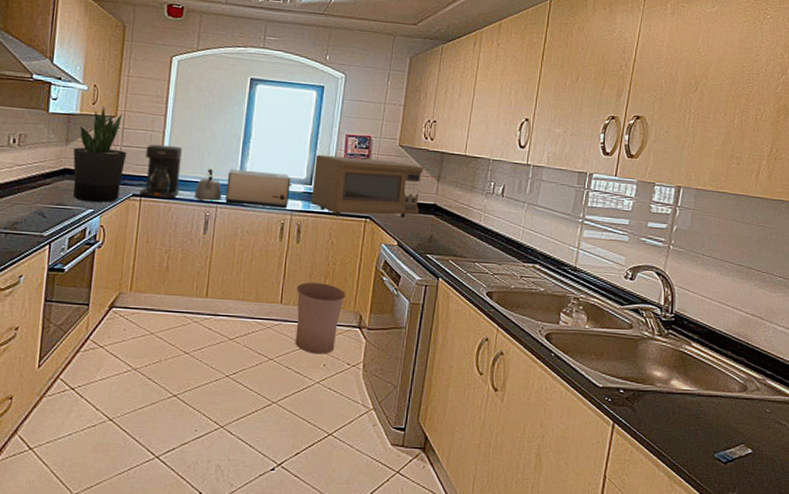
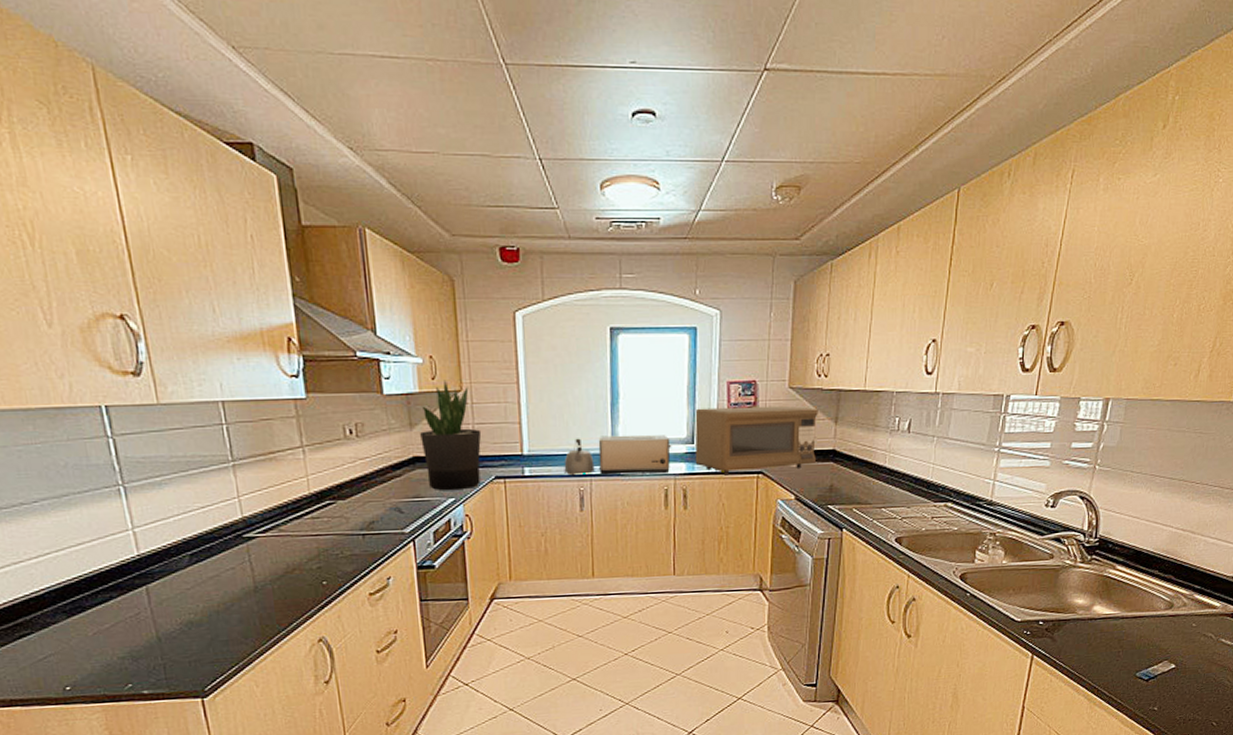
coffee maker: present [139,144,182,199] -> none [502,416,547,478]
waste bin: present [295,282,346,354] -> none [689,548,744,622]

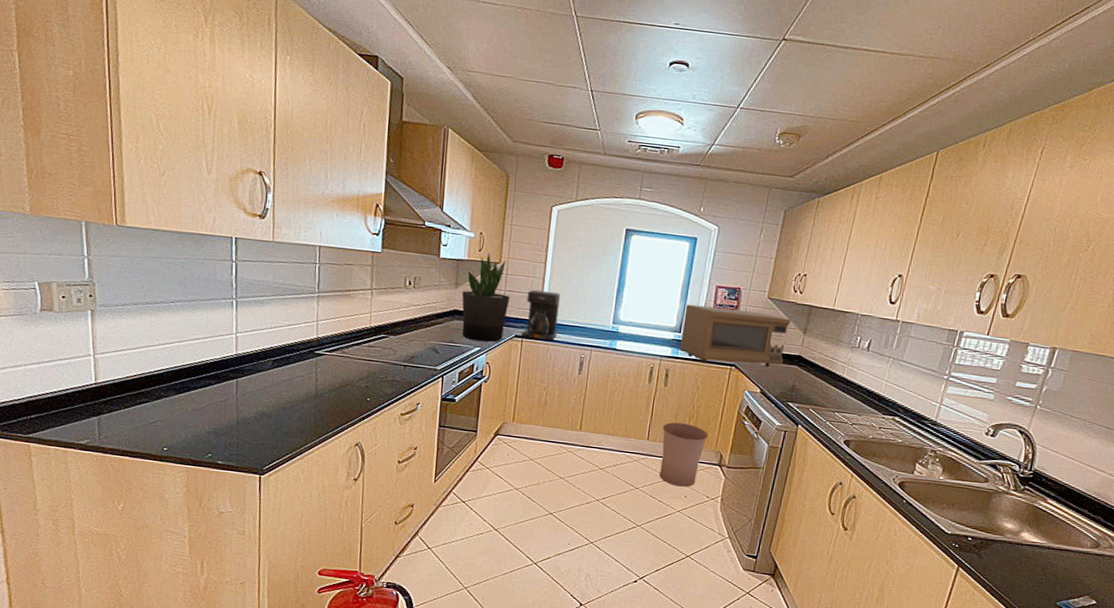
coffee maker: none [502,416,547,478] -> present [521,289,560,341]
kettle: present [564,438,595,475] -> none [571,314,597,344]
toaster: present [598,434,672,475] -> none [599,315,662,354]
waste bin: none [689,548,744,622] -> present [659,422,709,487]

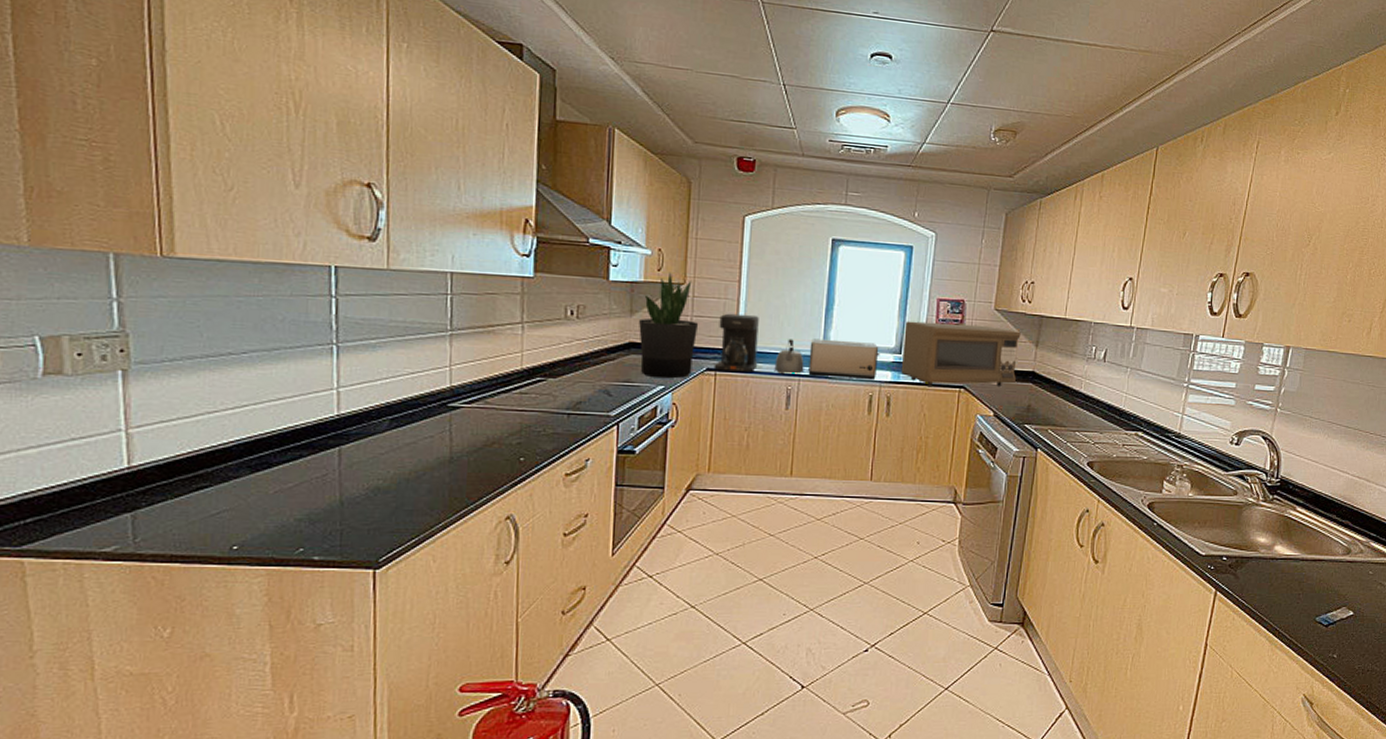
kettle: none [571,314,597,344] -> present [774,339,804,374]
toaster: none [599,315,662,354] -> present [808,338,880,380]
waste bin: present [659,422,709,487] -> none [887,457,940,532]

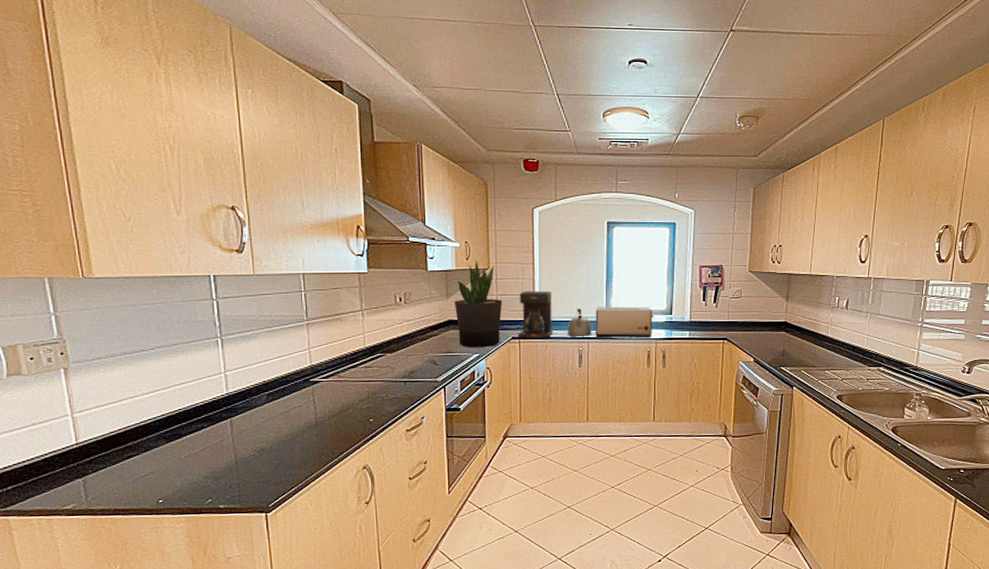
microwave: present [901,321,1021,387] -> none [672,285,773,341]

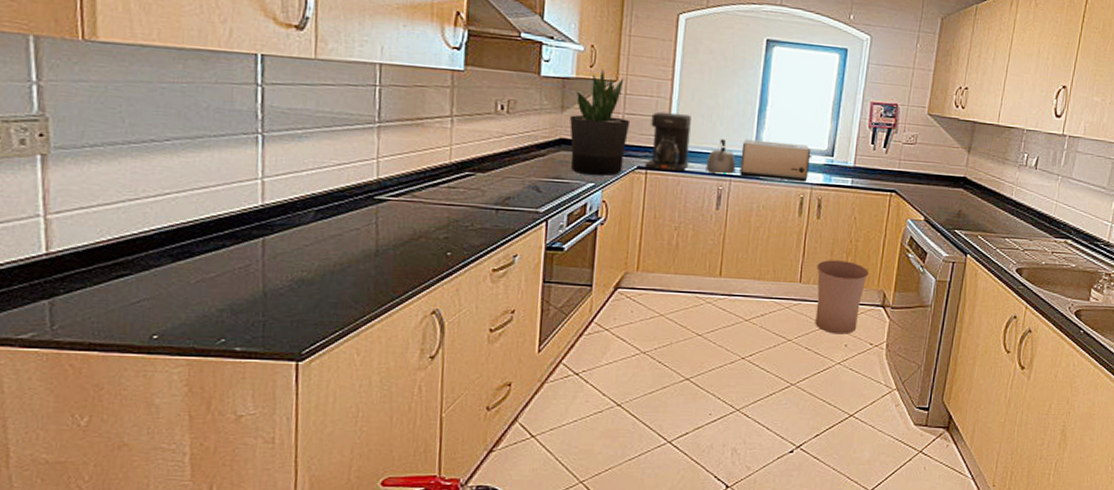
waste bin: none [666,400,711,462] -> present [815,260,869,334]

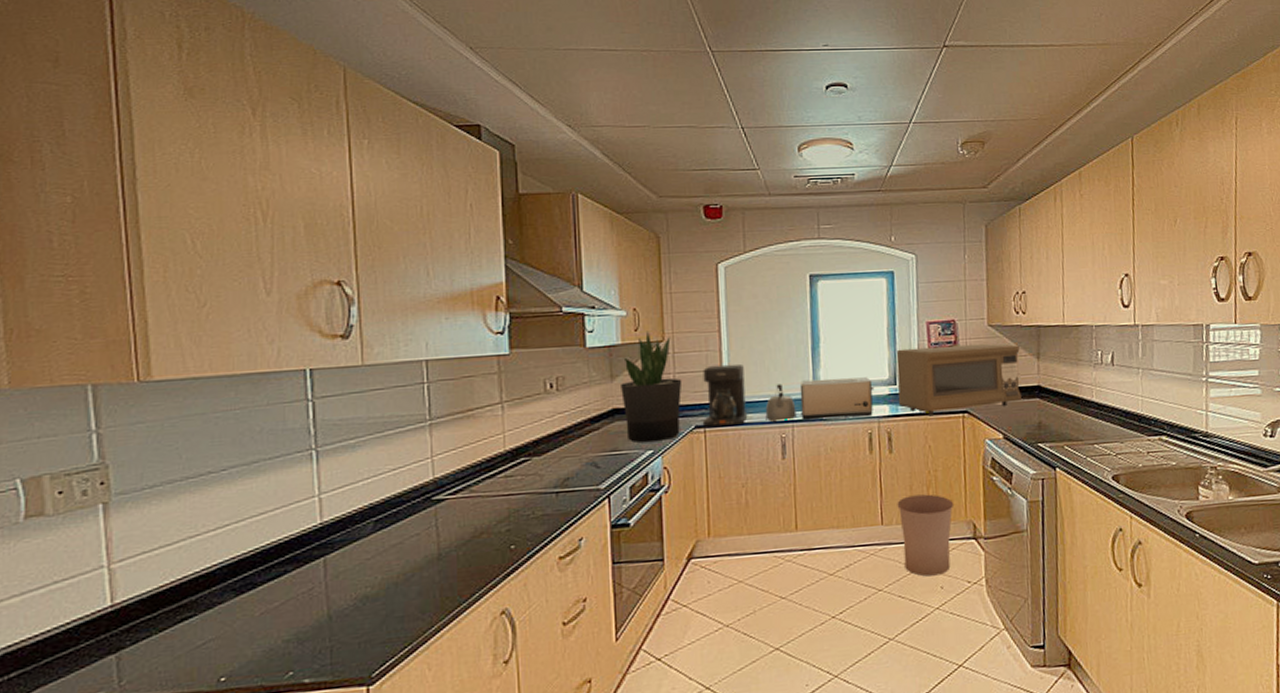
microwave: none [832,123,953,191] -> present [896,343,1021,417]

